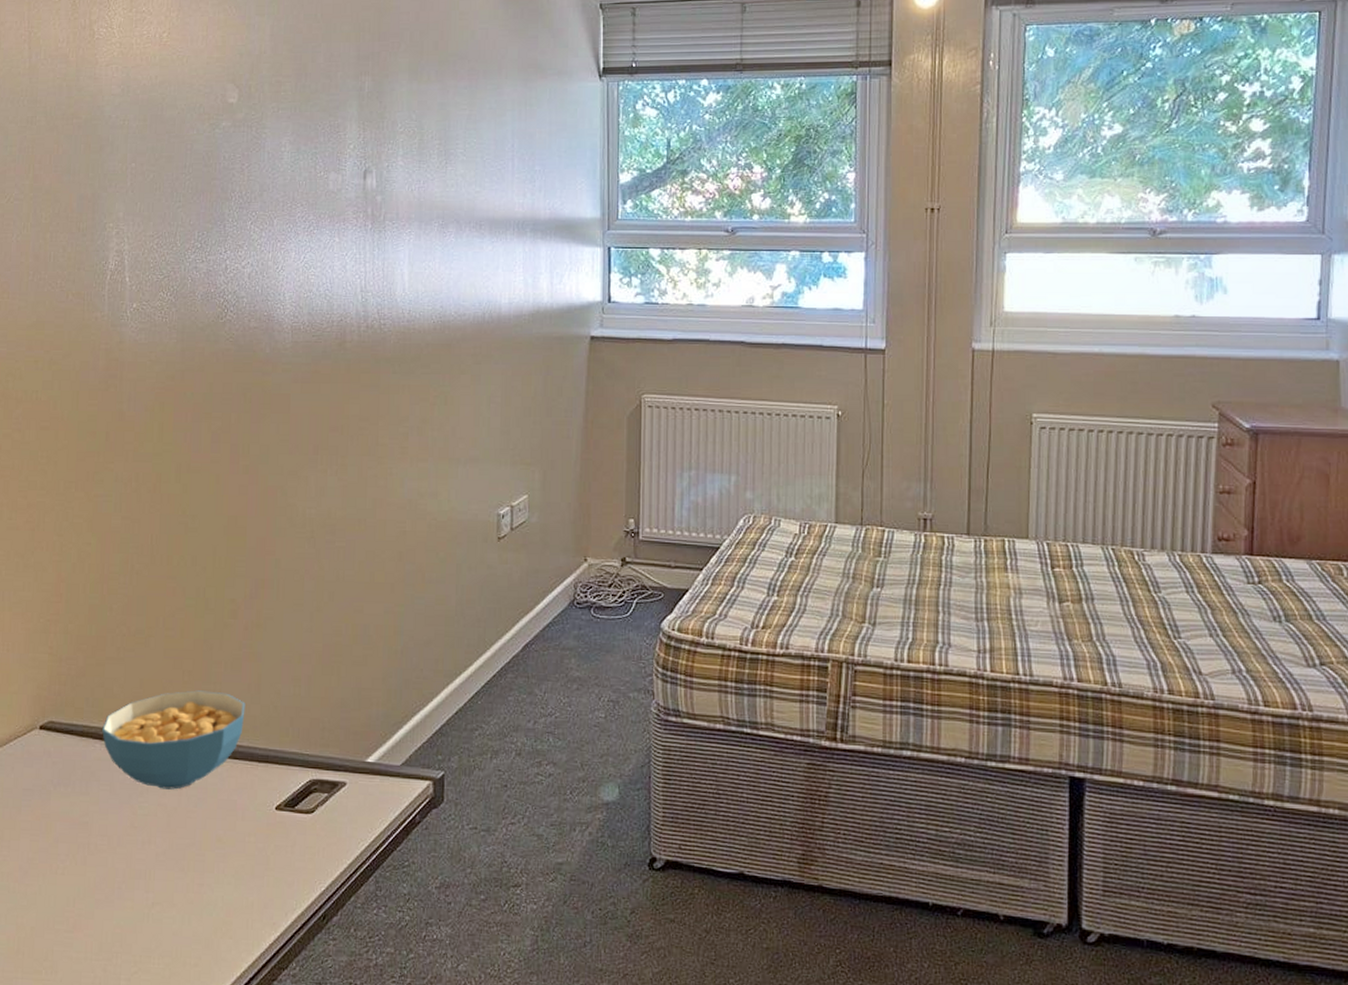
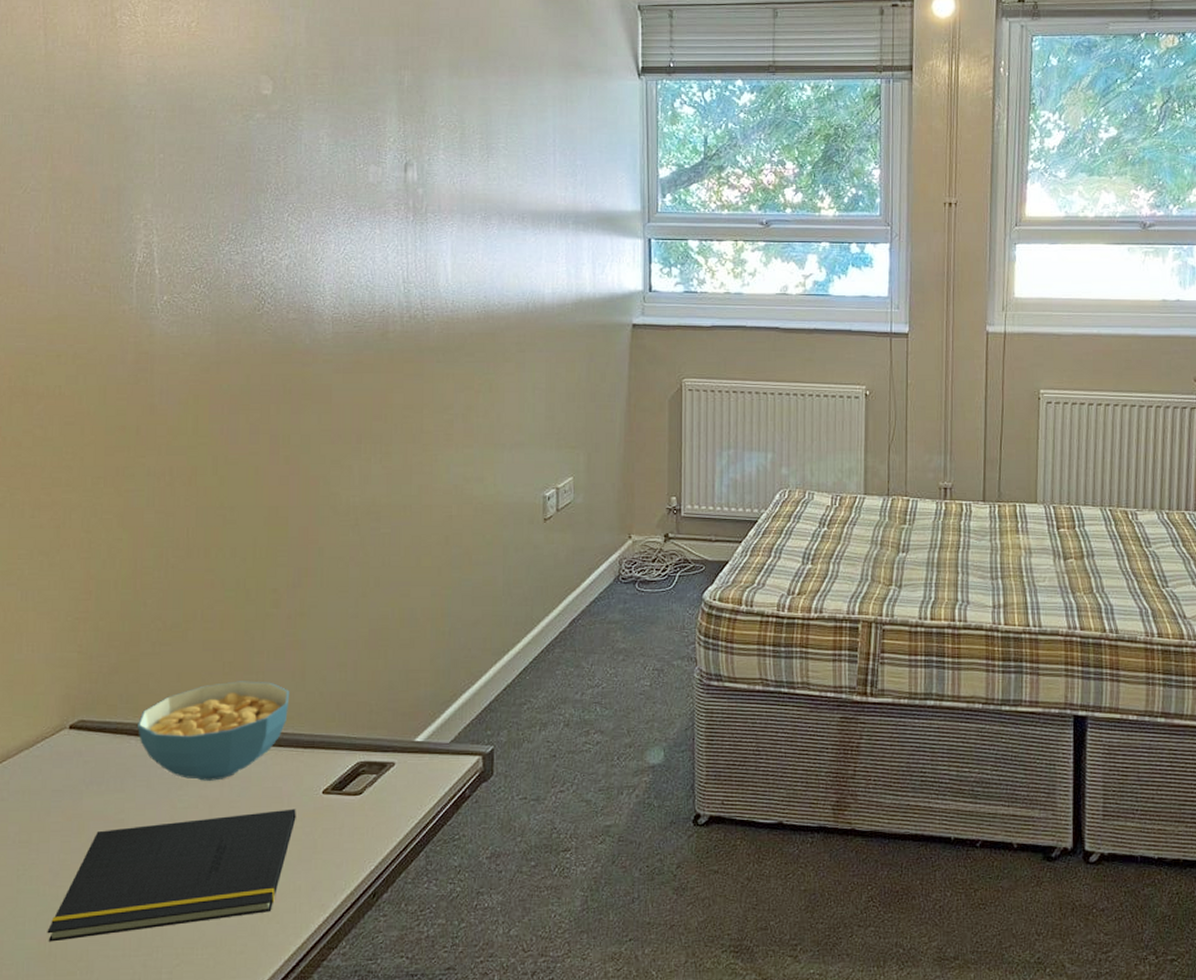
notepad: none [16,823,250,939] -> present [47,809,296,942]

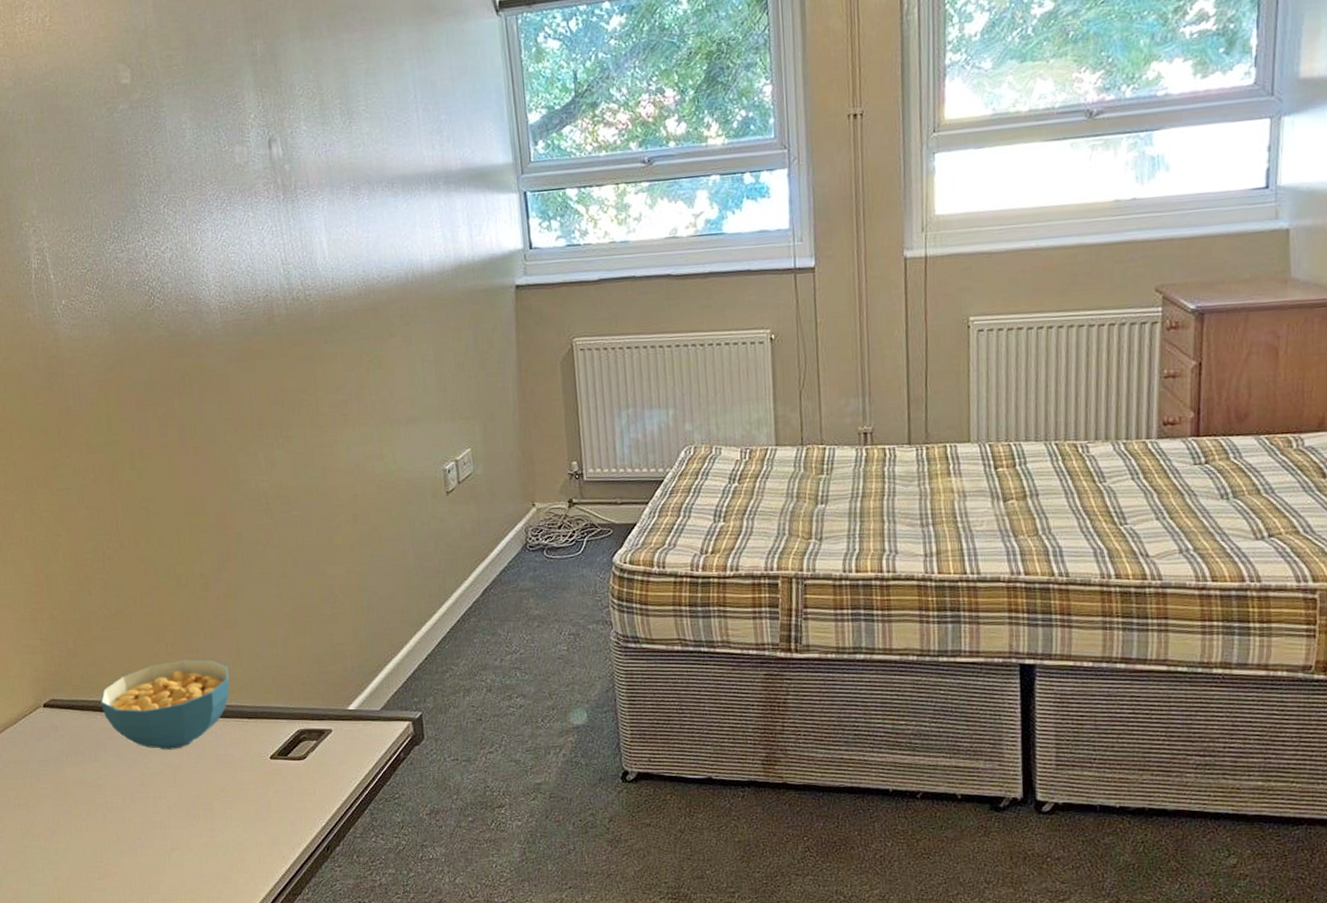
notepad: present [47,809,296,942] -> none [53,773,250,889]

